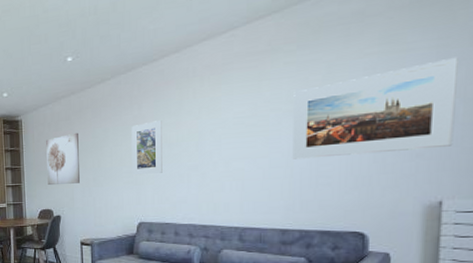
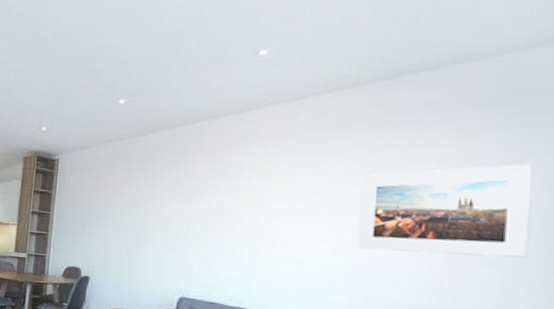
wall art: present [46,132,80,186] -> none [79,183,122,242]
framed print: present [131,120,162,176] -> none [178,183,217,243]

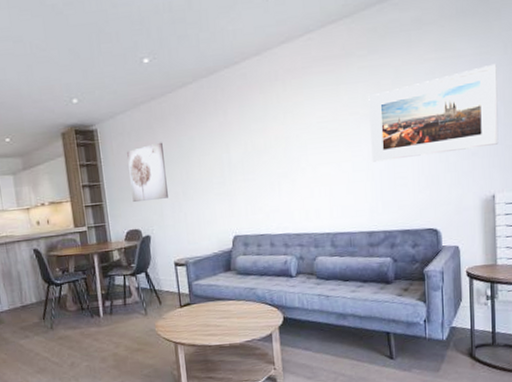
wall art: none [79,183,122,242] -> present [127,142,168,203]

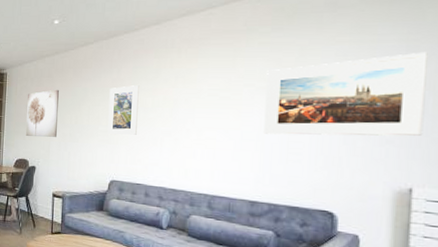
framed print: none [218,127,253,187] -> present [107,85,139,135]

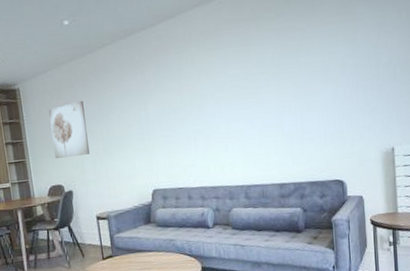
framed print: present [107,85,139,135] -> none [136,85,171,143]
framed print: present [263,51,428,137] -> none [276,26,396,118]

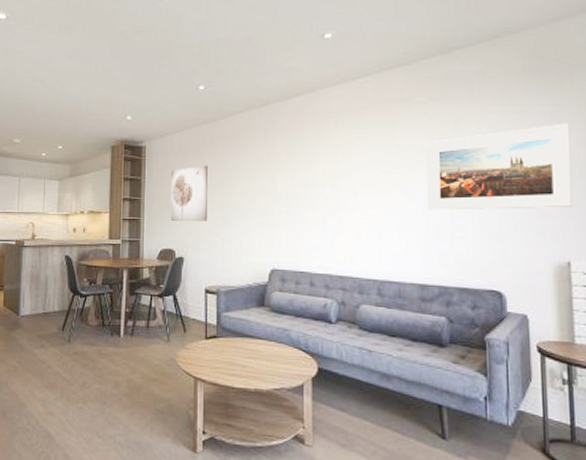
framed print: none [276,26,396,118] -> present [426,123,574,210]

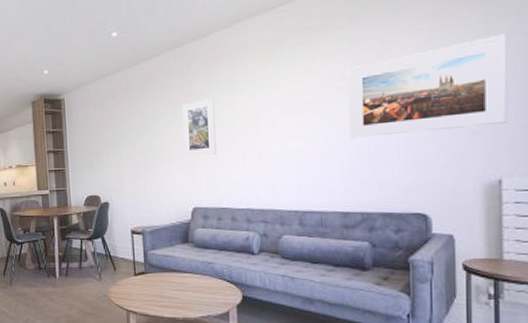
wall art: present [171,165,208,222] -> none [91,112,129,170]
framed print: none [265,159,297,217] -> present [182,98,216,158]

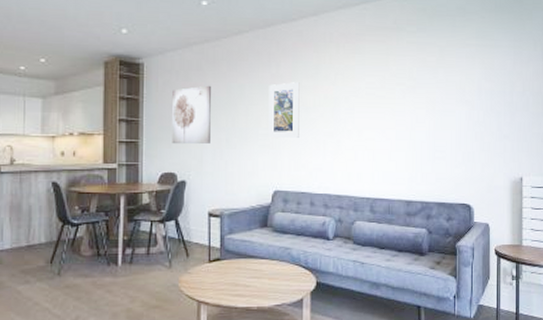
wall art: none [91,112,129,170] -> present [172,85,211,145]
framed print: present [348,33,508,138] -> none [414,57,528,133]

